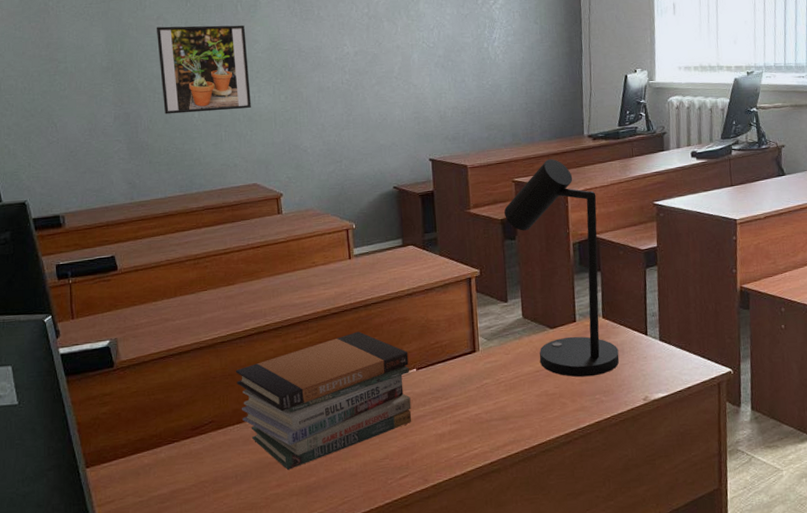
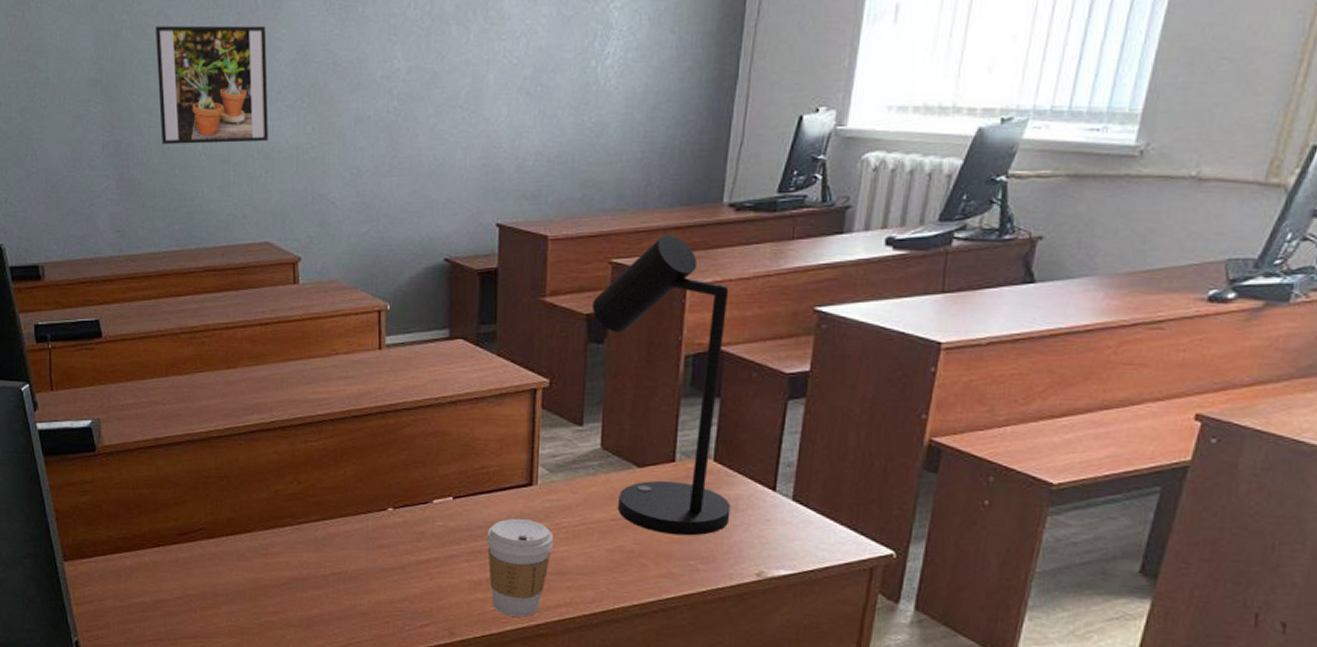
book stack: present [235,331,412,470] -> none [232,442,444,596]
coffee cup: none [445,379,496,459] -> present [486,518,554,617]

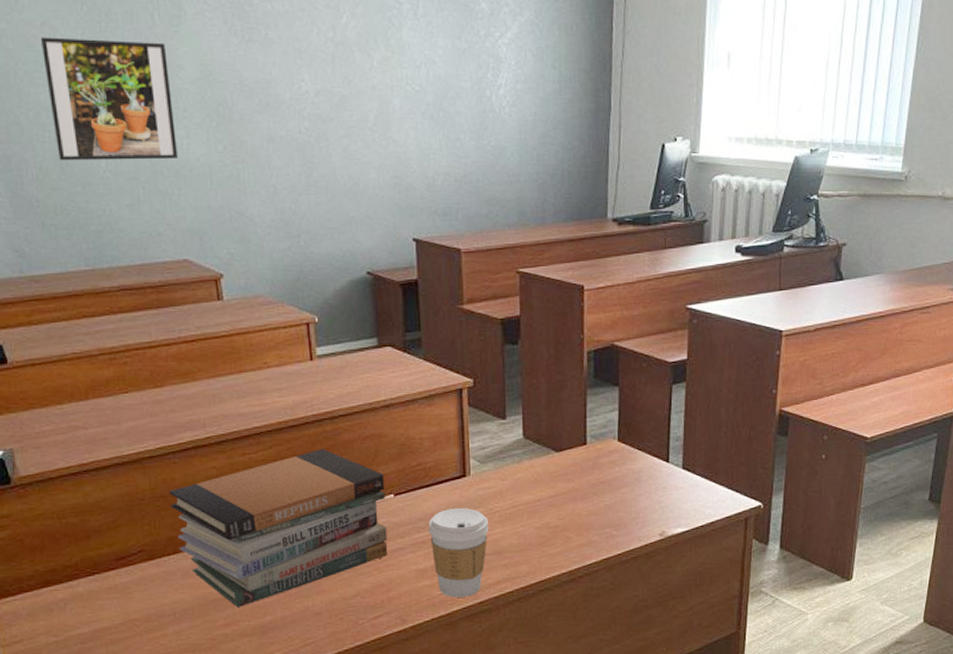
book stack: none [232,442,444,596] -> present [168,449,388,607]
desk lamp: present [591,235,731,536] -> none [504,247,635,509]

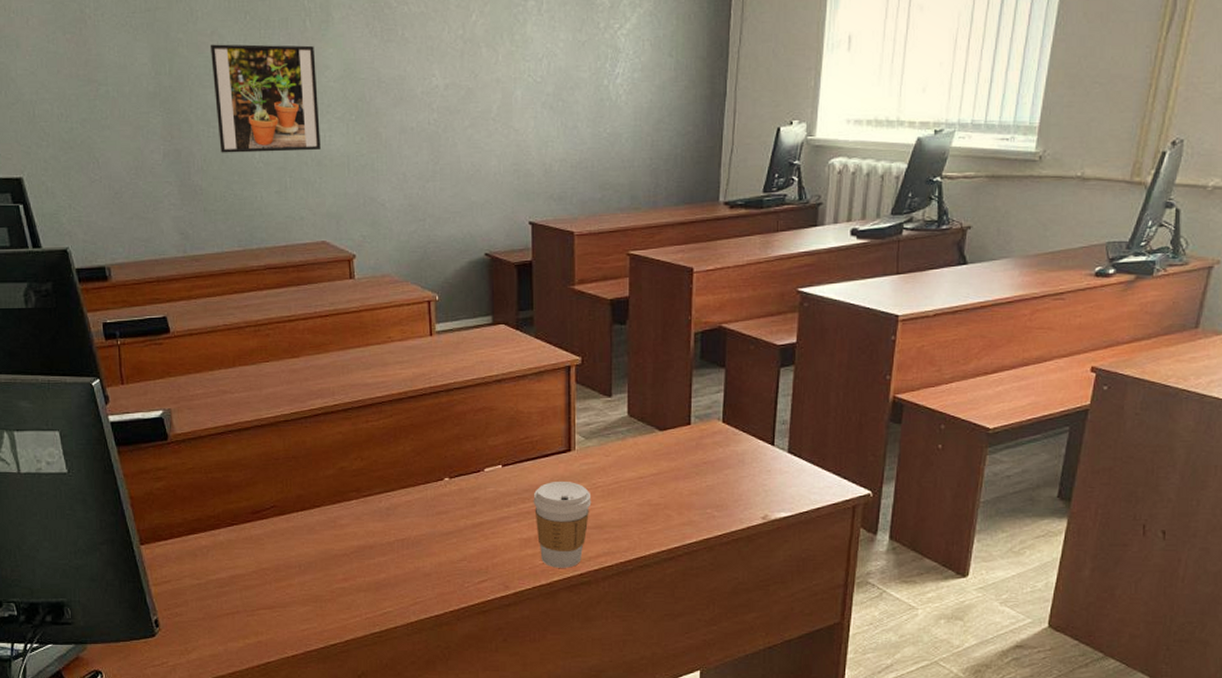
book stack: present [168,449,388,607] -> none [299,419,494,564]

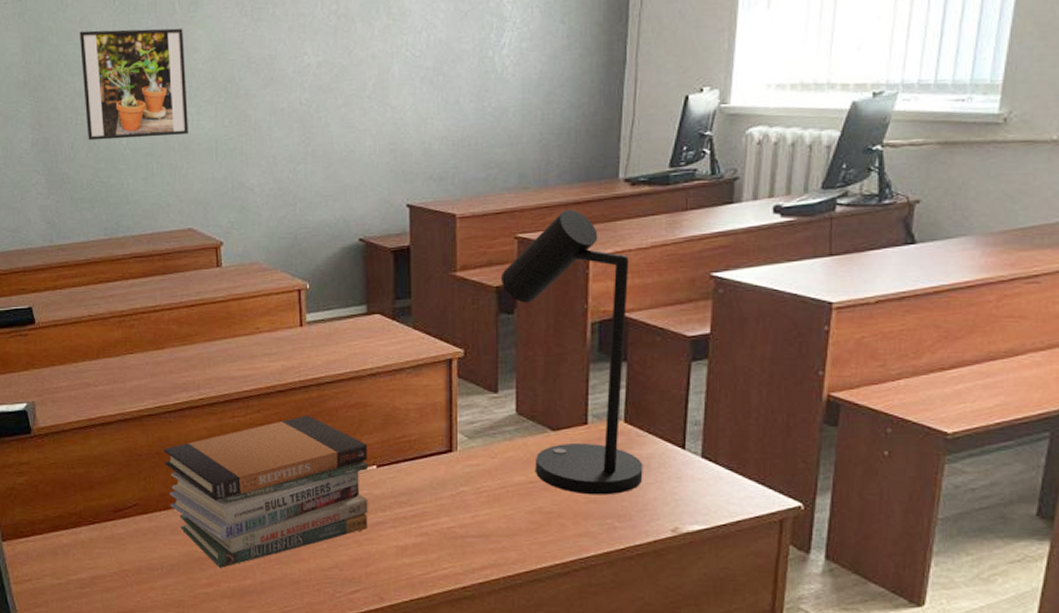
book stack: none [299,419,494,564] -> present [163,415,368,568]
coffee cup: present [533,481,592,568] -> none [410,484,476,580]
desk lamp: none [614,230,738,488] -> present [500,210,643,495]

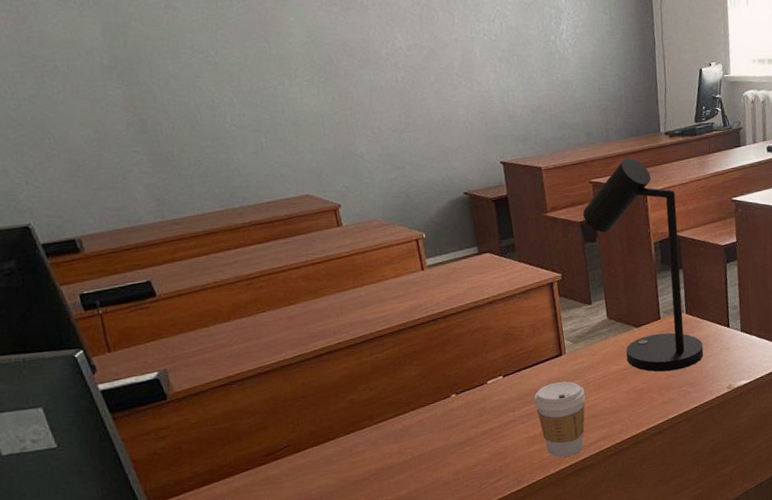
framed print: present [79,28,188,141] -> none [165,15,293,120]
book stack: present [163,415,368,568] -> none [307,343,502,485]
coffee cup: none [410,484,476,580] -> present [534,381,586,458]

